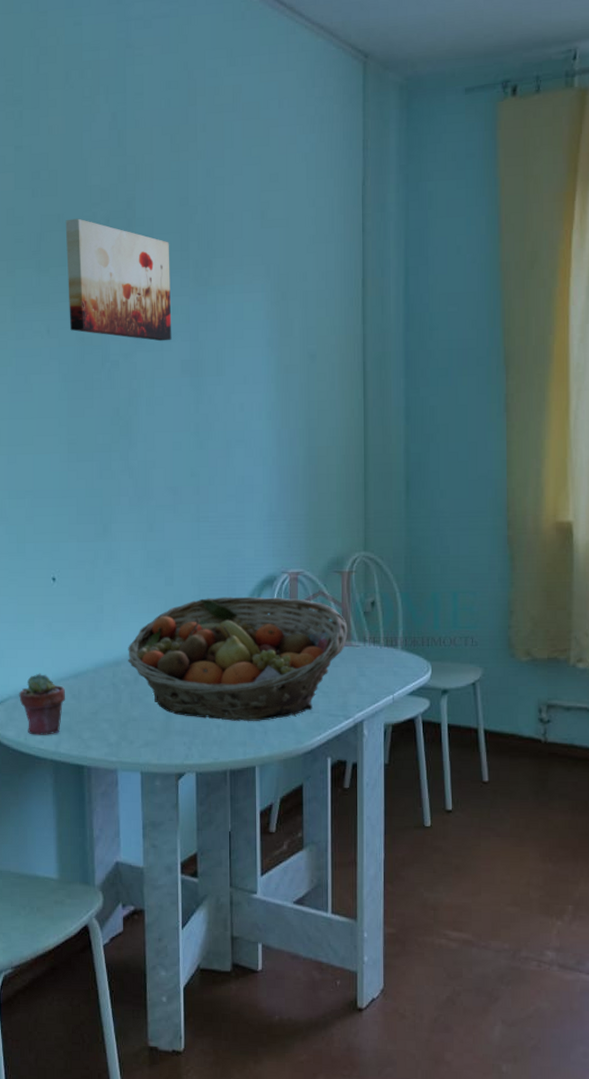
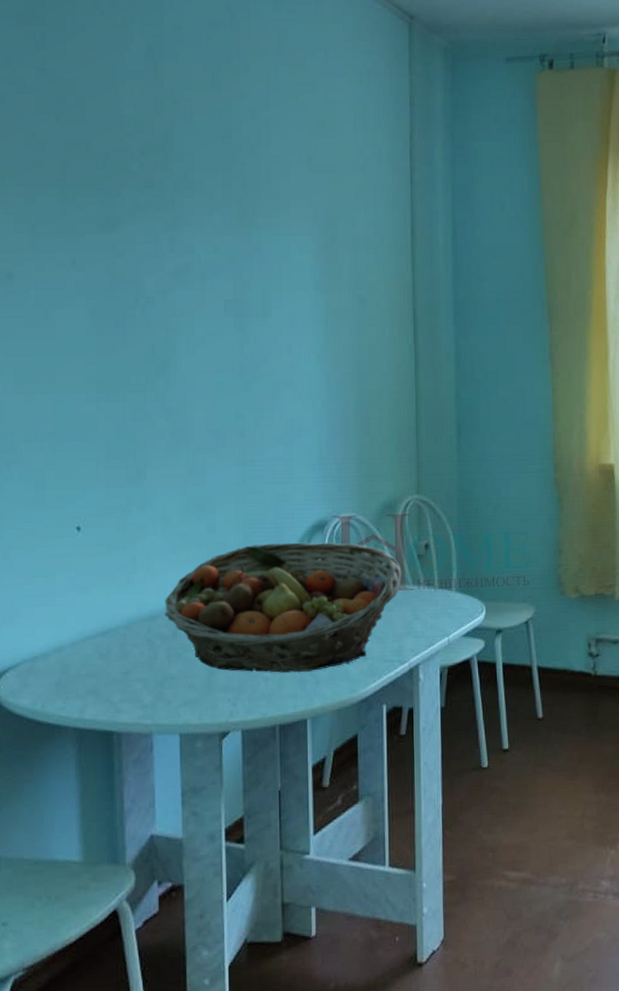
potted succulent: present [19,673,66,735] -> none [35,632,92,701]
wall art: present [65,218,172,342] -> none [94,148,214,280]

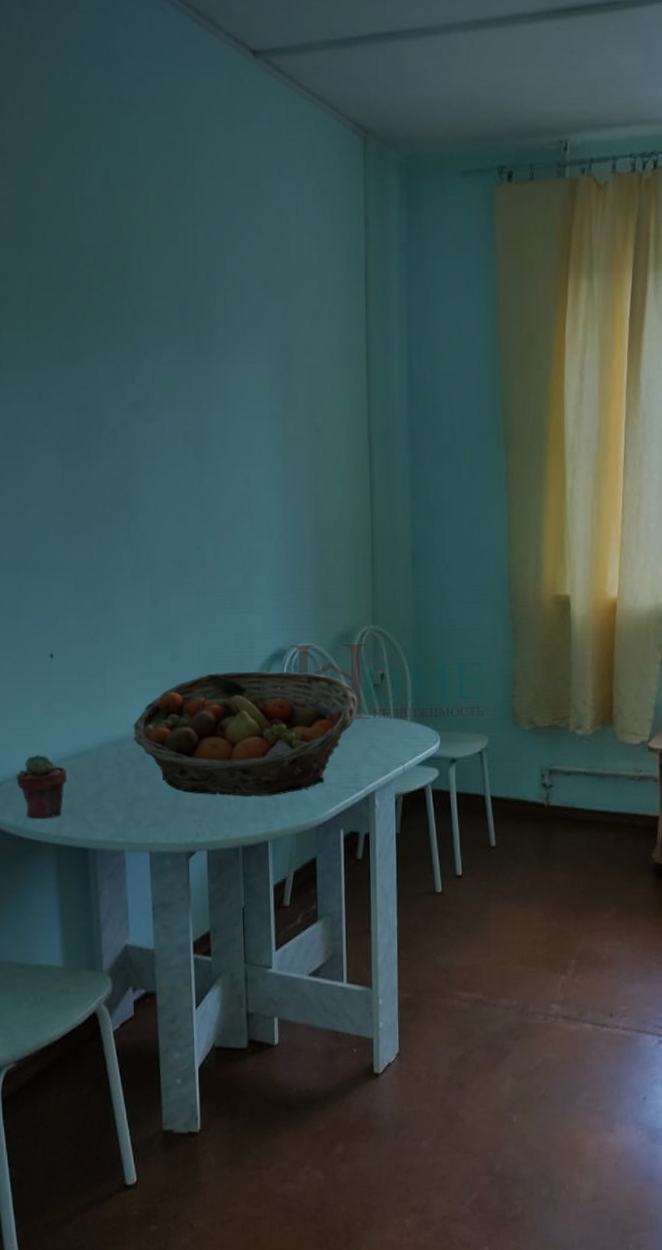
potted succulent: none [35,632,92,701] -> present [16,754,68,819]

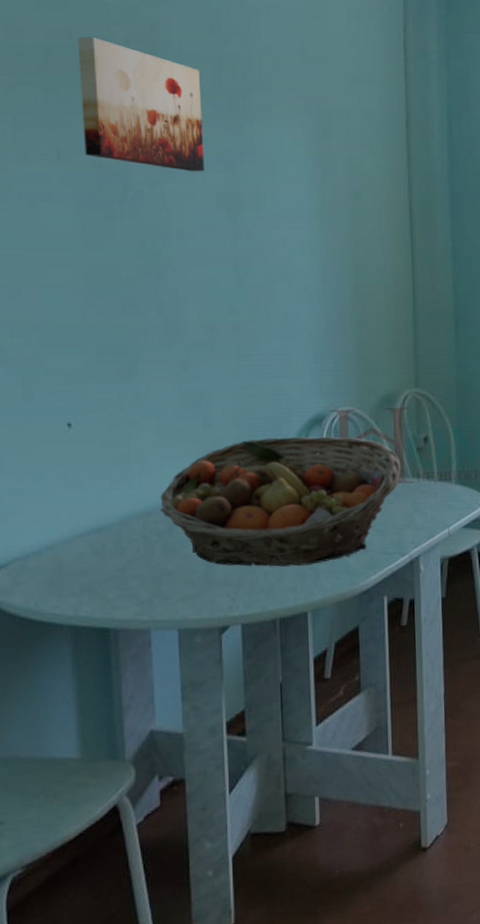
potted succulent: present [16,754,68,819] -> none [27,529,87,599]
wall art: none [56,279,173,411] -> present [77,36,205,172]

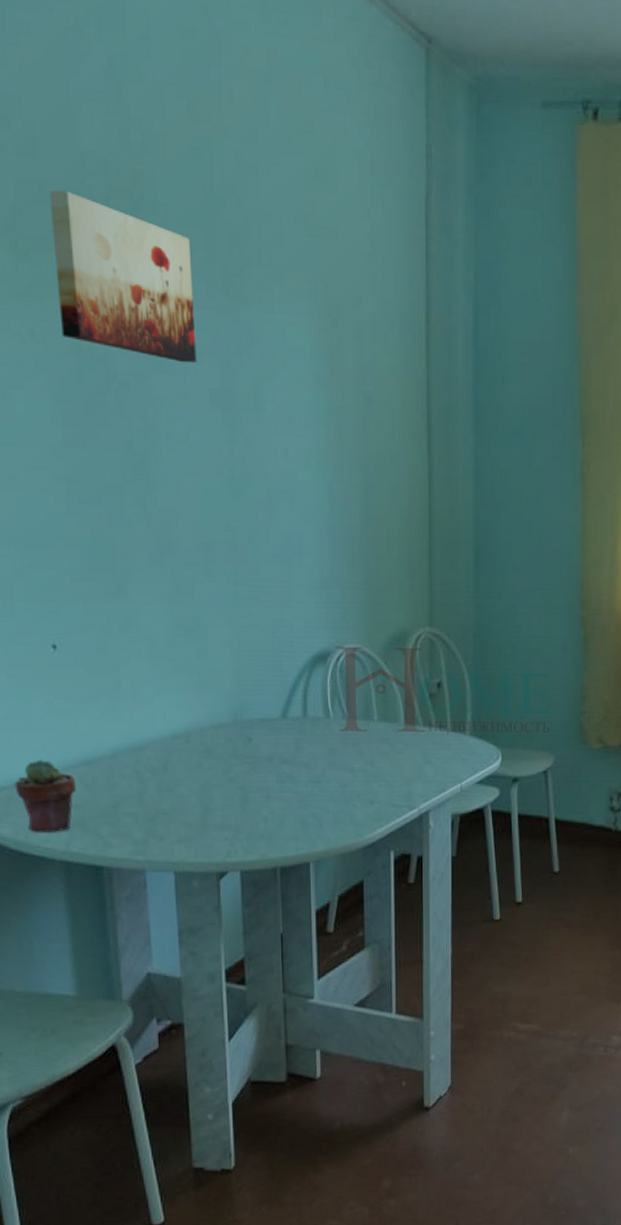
potted succulent: none [27,529,87,599] -> present [14,759,77,832]
fruit basket: present [160,436,401,567] -> none [153,673,412,813]

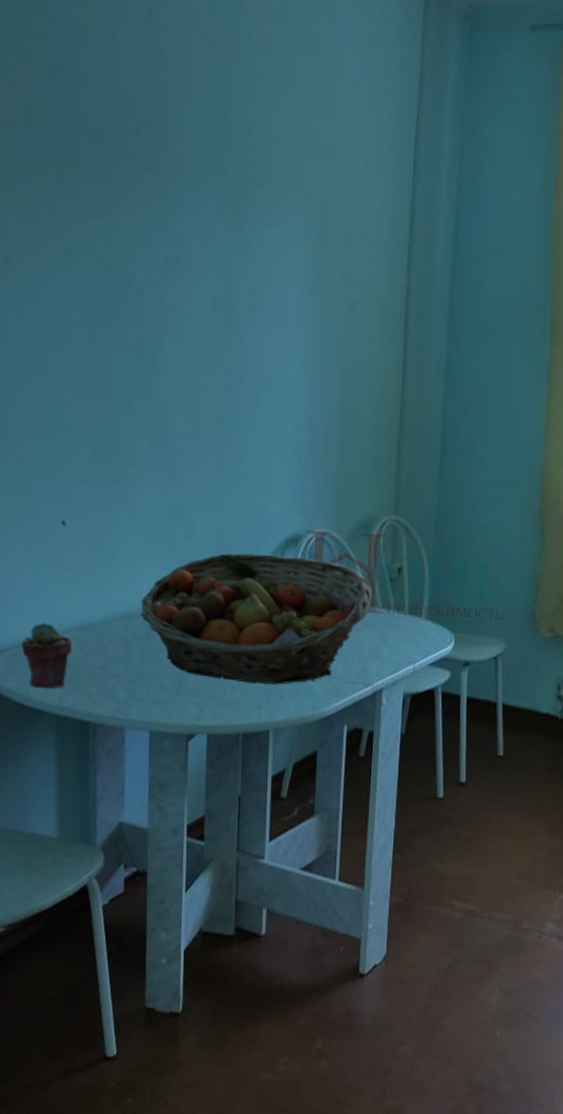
wall art: present [49,190,197,363] -> none [90,125,205,273]
fruit basket: none [153,673,412,813] -> present [140,553,373,685]

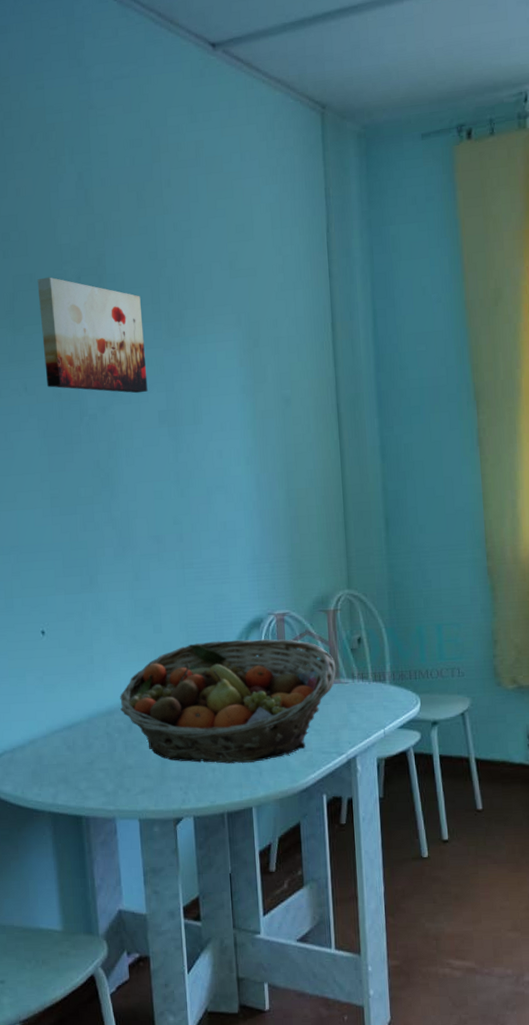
potted succulent: present [21,622,73,688] -> none [14,726,61,788]
wall art: none [90,125,205,273] -> present [37,277,148,394]

